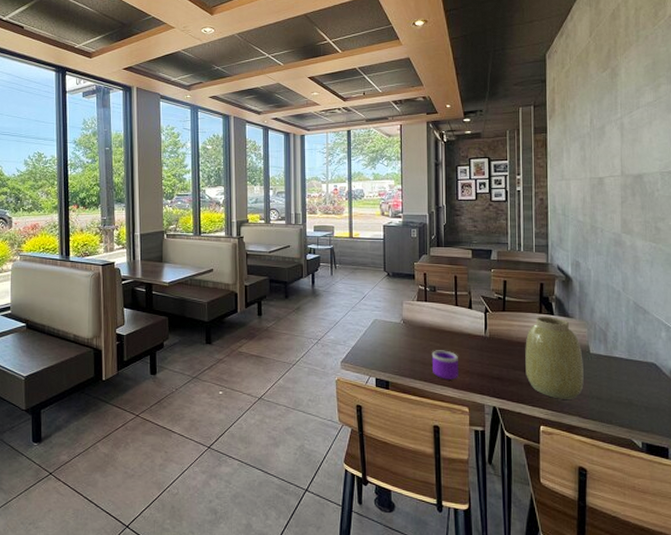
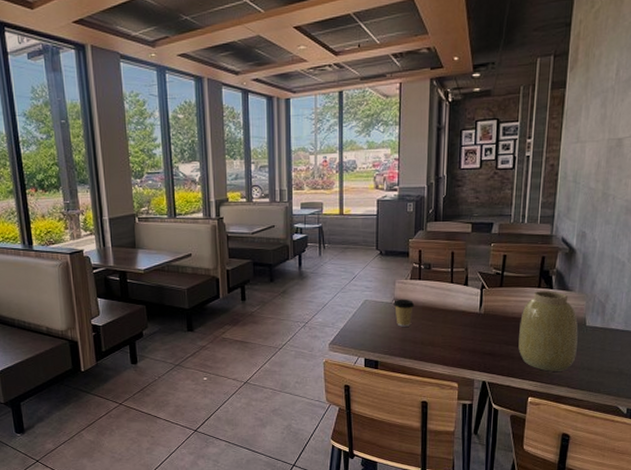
coffee cup: none [402,319,422,347] -> present [393,299,415,327]
mug: present [432,350,458,379] -> none [423,328,450,357]

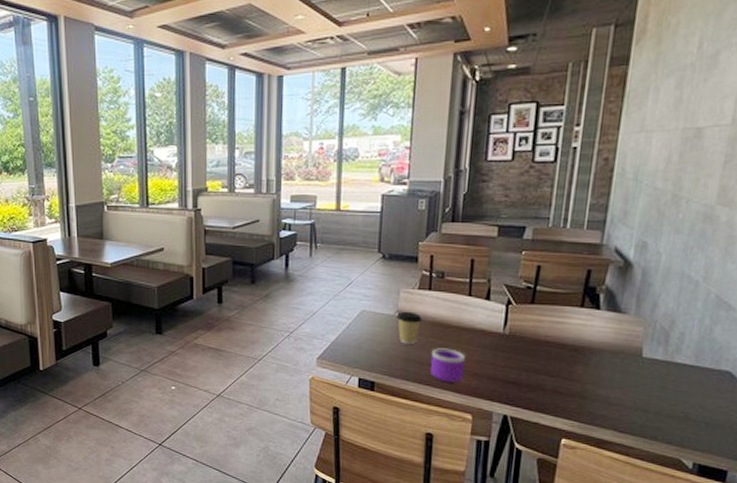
mug: none [423,328,450,357] -> present [431,348,465,383]
vase: present [518,291,578,372] -> none [551,311,632,411]

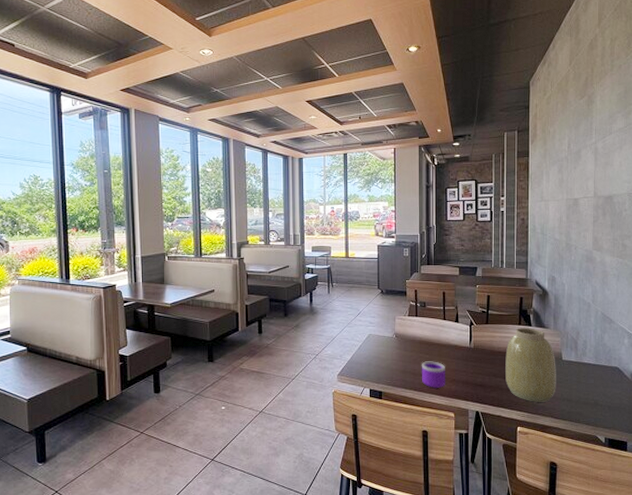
coffee cup: present [396,311,423,344] -> none [394,333,413,359]
vase: none [551,311,632,411] -> present [505,328,556,402]

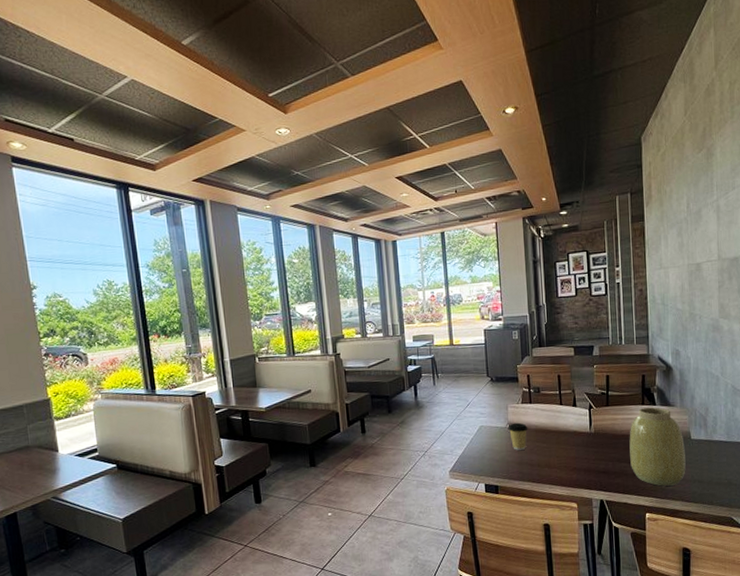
coffee cup: none [394,333,413,359] -> present [508,422,528,450]
mug: present [422,361,445,388] -> none [539,450,566,478]

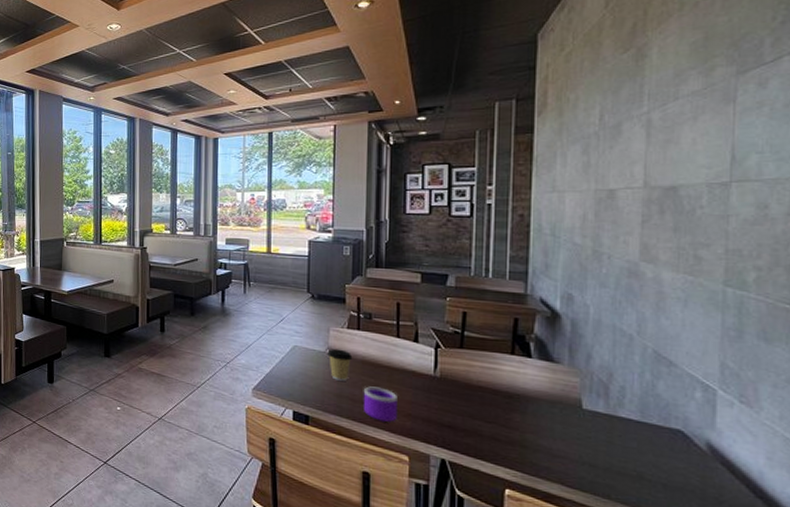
mug: none [539,450,566,478] -> present [364,386,397,422]
vase: present [629,407,686,486] -> none [488,358,572,463]

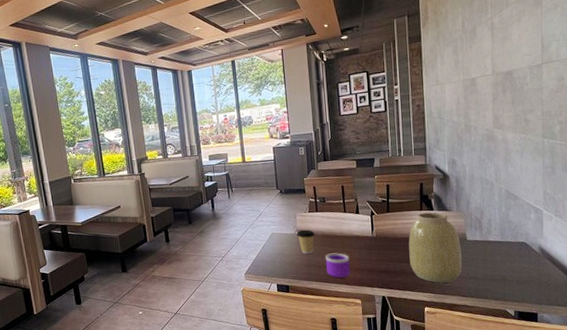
vase: none [488,358,572,463] -> present [408,212,462,283]

